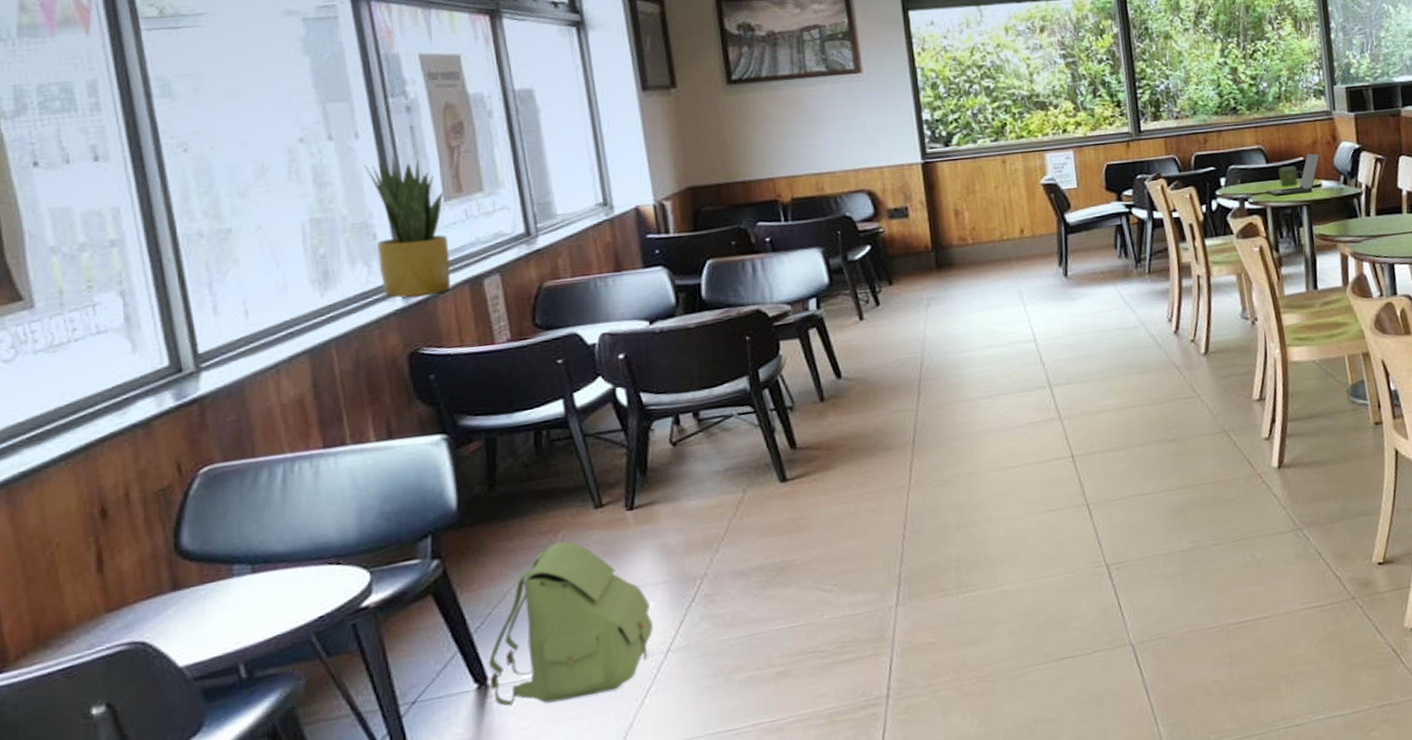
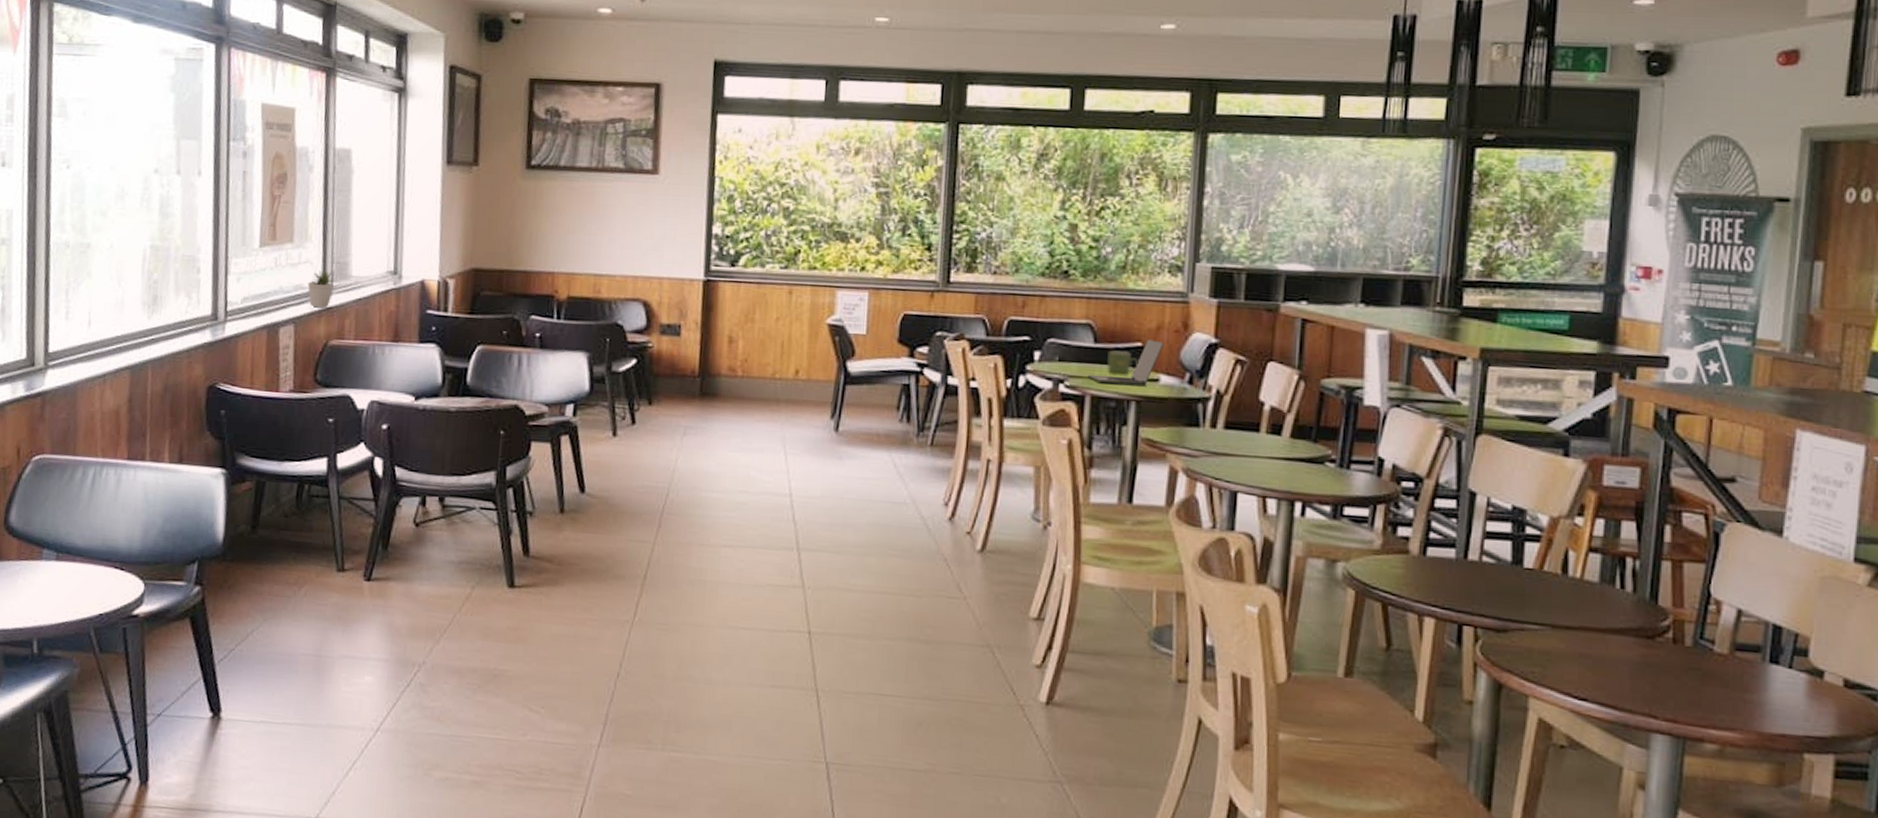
planter: present [364,155,451,298] -> none [197,196,261,334]
satchel: present [488,541,653,707] -> none [222,596,369,754]
potted plant: none [508,212,538,253] -> present [308,268,334,308]

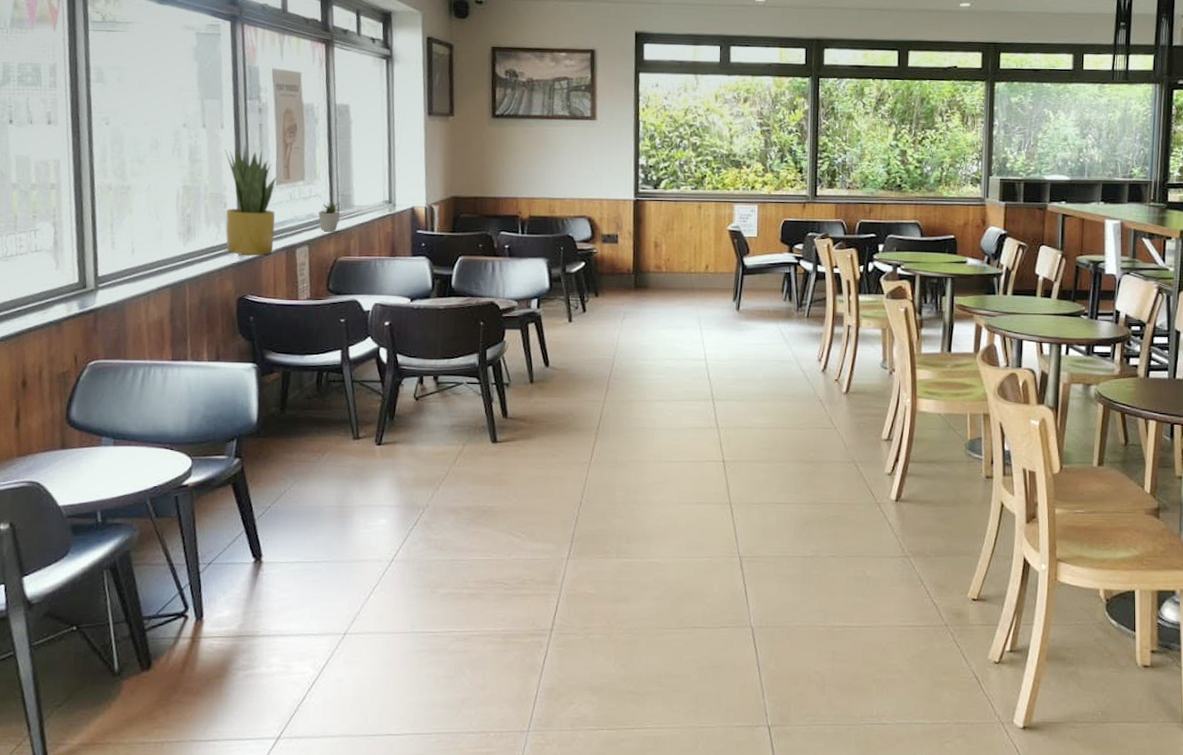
planter: none [197,196,261,334] -> present [224,145,277,255]
laptop: present [1087,339,1164,387] -> none [916,233,969,267]
mug: present [1107,350,1139,377] -> none [930,242,952,260]

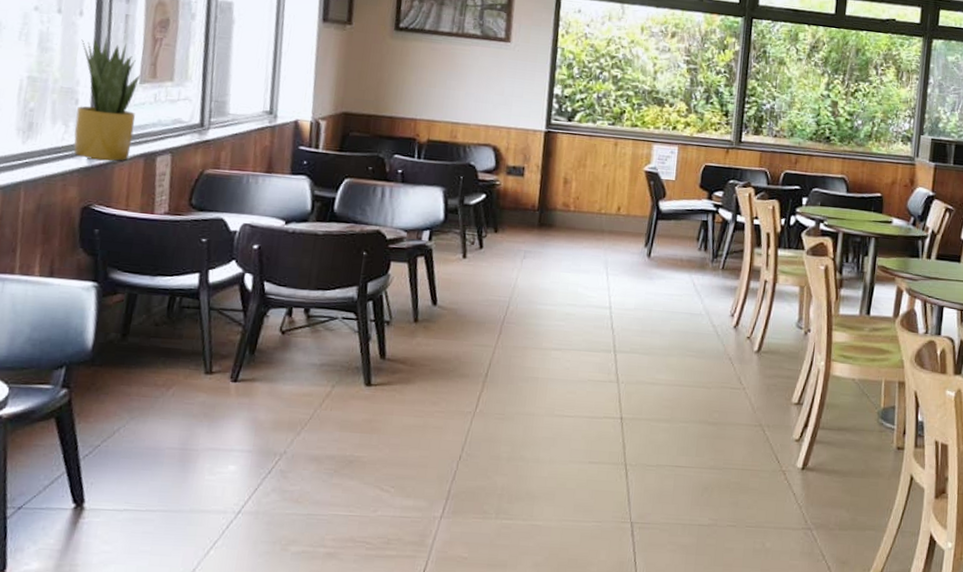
potted plant: present [318,200,340,232] -> none [186,106,212,141]

